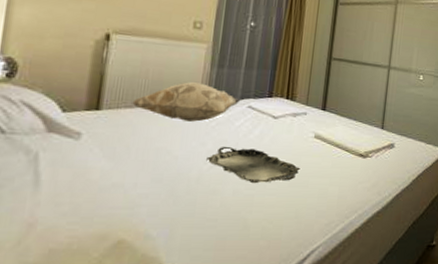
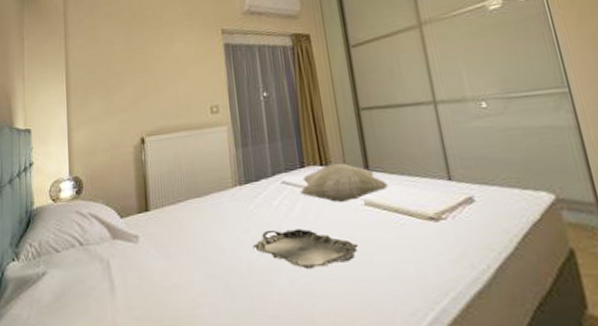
decorative pillow: present [132,81,241,122] -> none [174,166,273,209]
decorative pillow: none [262,99,337,132] -> present [300,163,389,202]

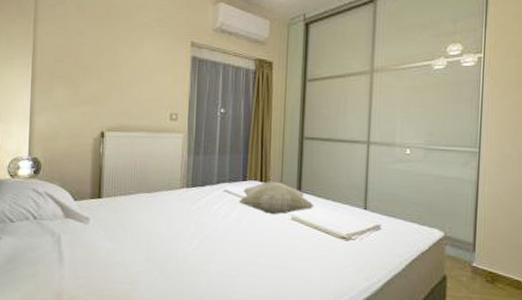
serving tray: present [253,229,358,270] -> none [190,229,279,265]

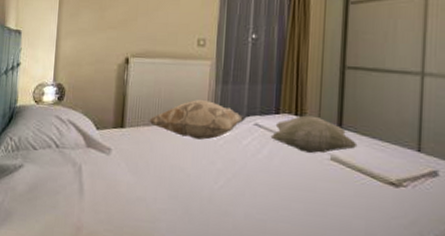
decorative pillow: none [125,169,217,206] -> present [149,99,247,140]

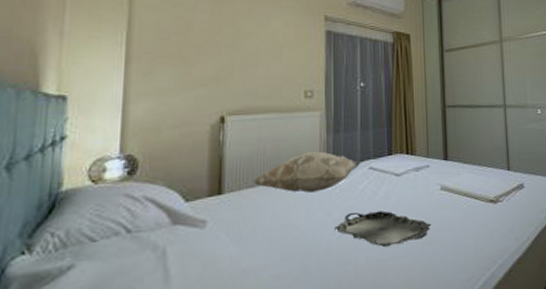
serving tray: none [217,166,316,209] -> present [334,211,431,248]
decorative pillow: present [270,115,358,154] -> none [385,152,462,187]

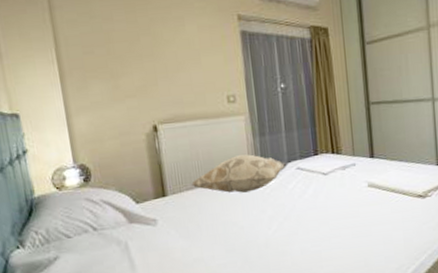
serving tray: present [334,211,431,248] -> none [269,207,360,241]

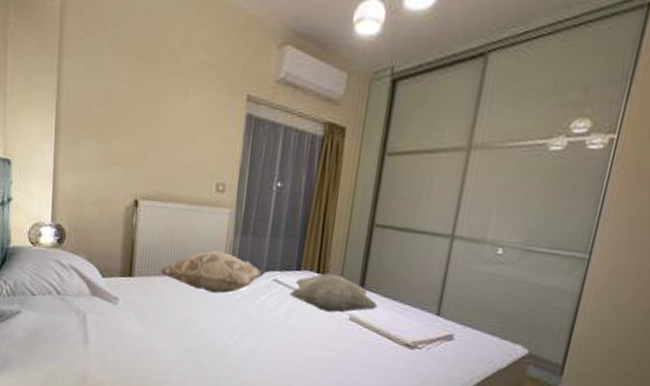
decorative pillow: none [313,151,389,185] -> present [289,273,378,313]

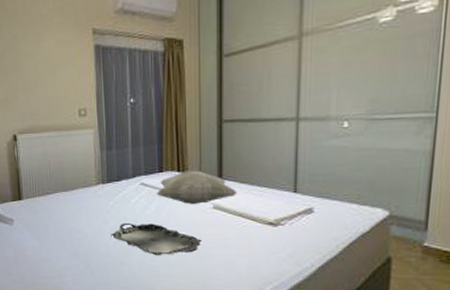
decorative pillow: present [160,250,266,294] -> none [43,166,133,203]
serving tray: none [231,322,332,365] -> present [111,224,202,256]

